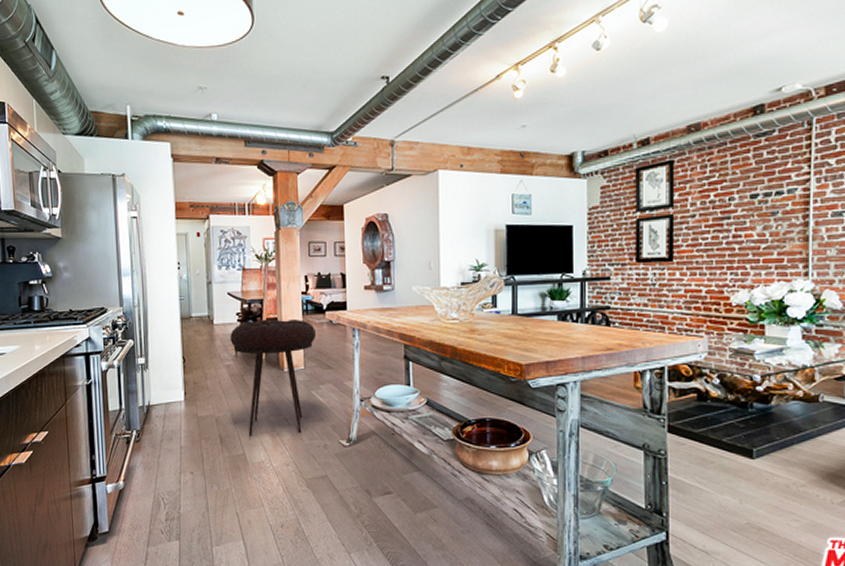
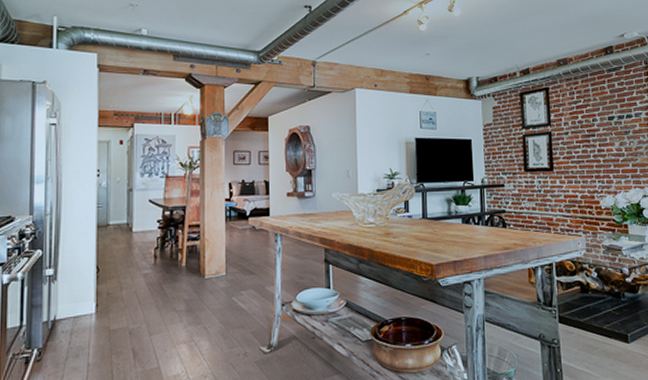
stool: present [230,319,317,436] -> none [150,225,239,348]

